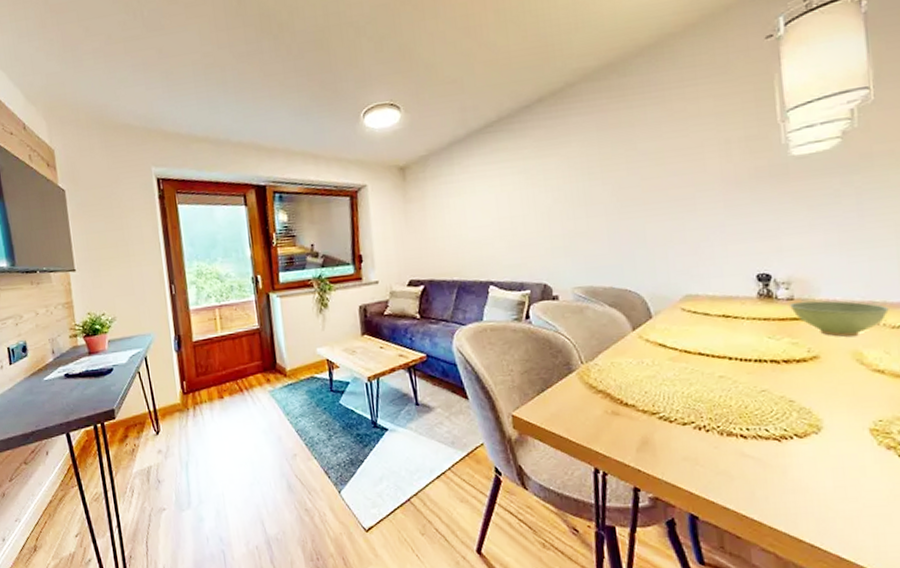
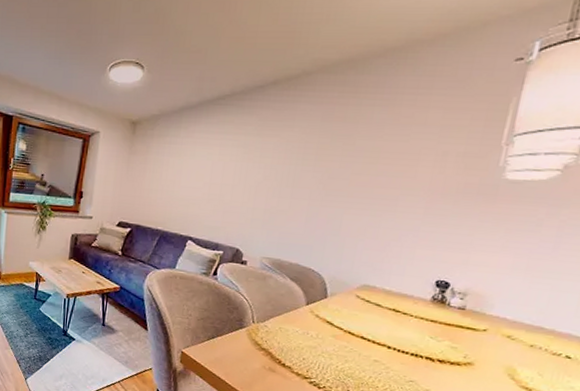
bowl: present [790,300,889,337] -> none [459,312,556,354]

